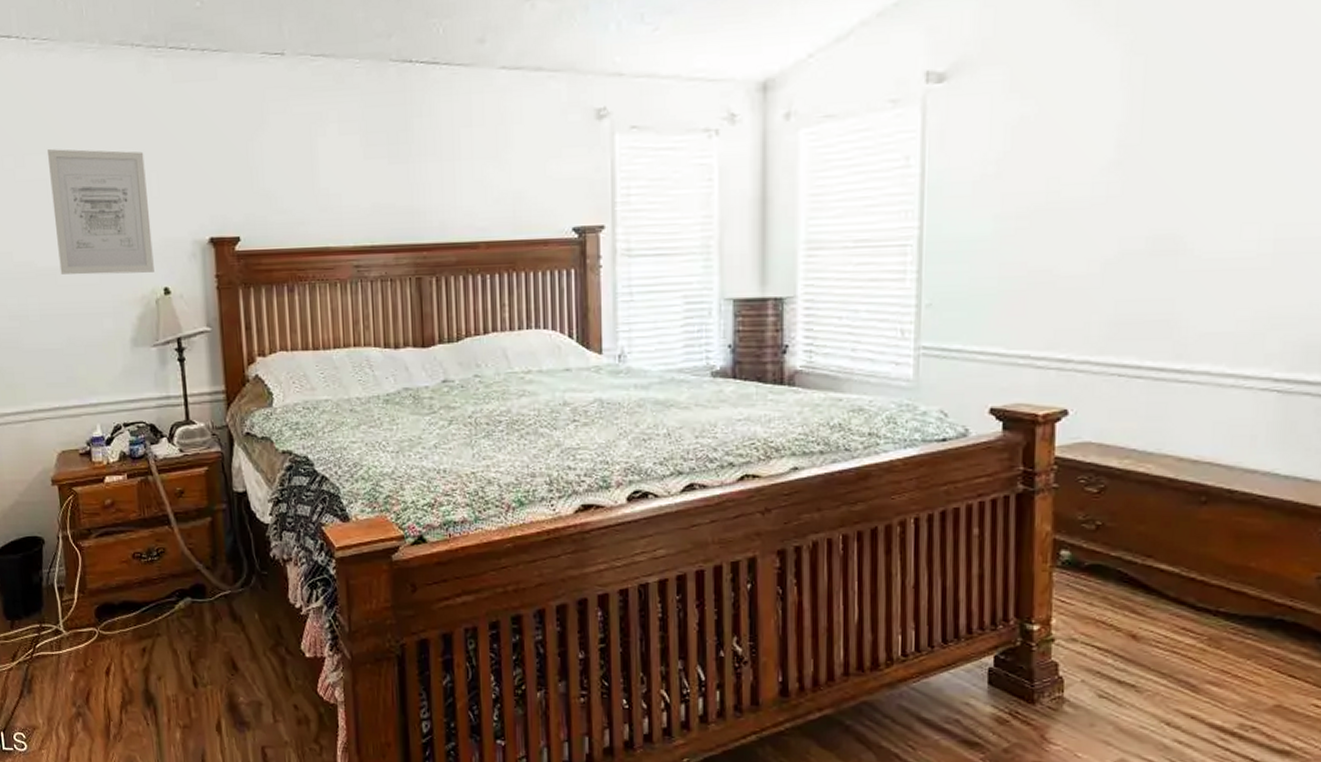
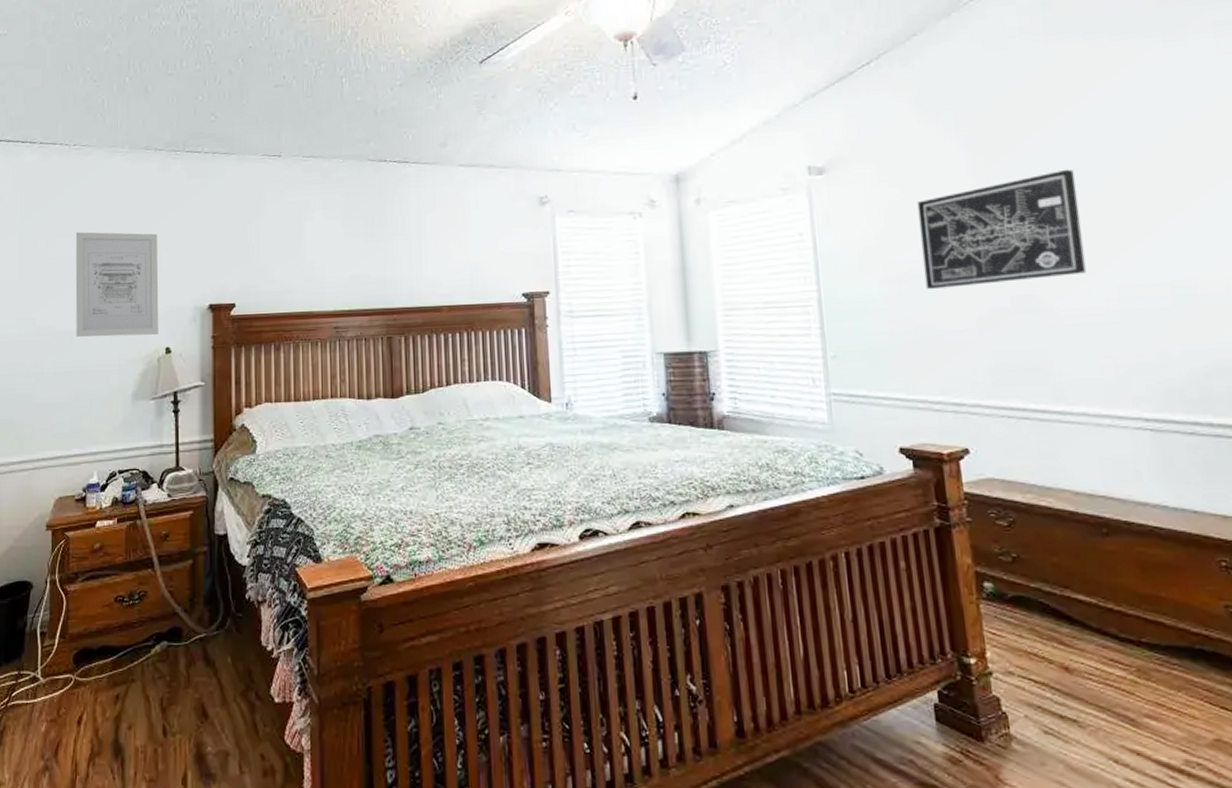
wall art: none [1048,77,1252,226] -> present [917,169,1087,289]

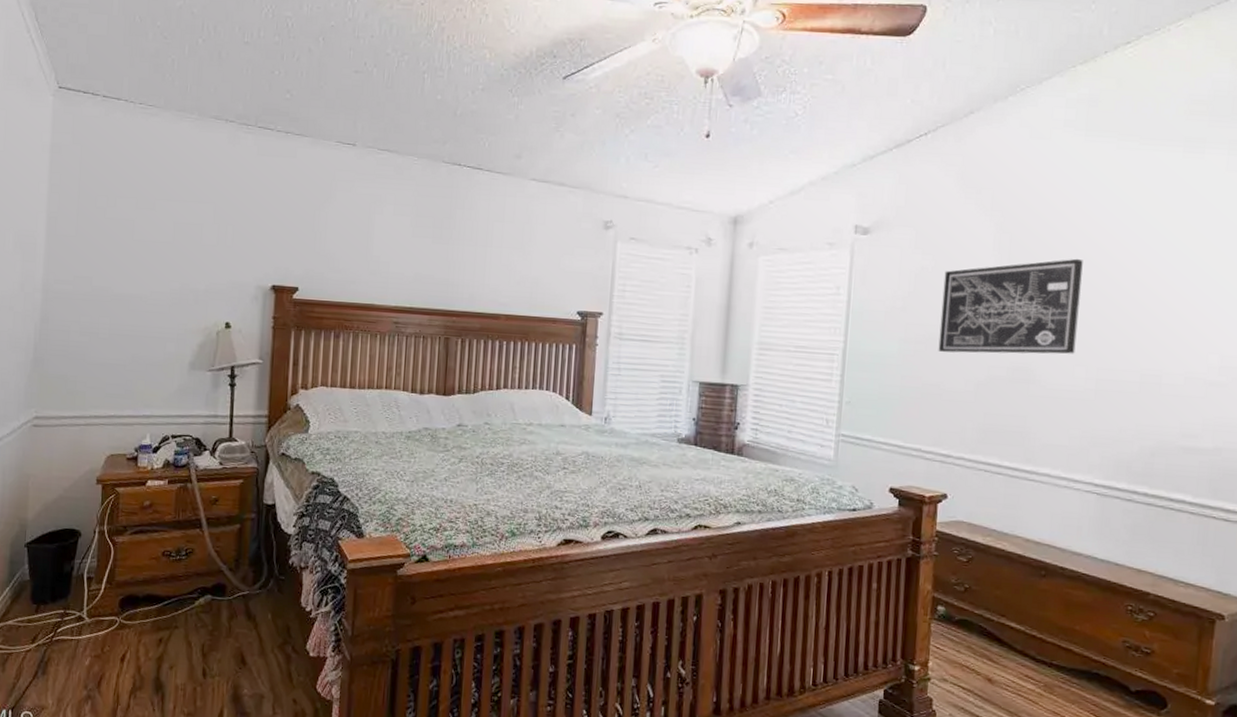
wall art: present [75,232,159,337] -> none [134,196,224,308]

